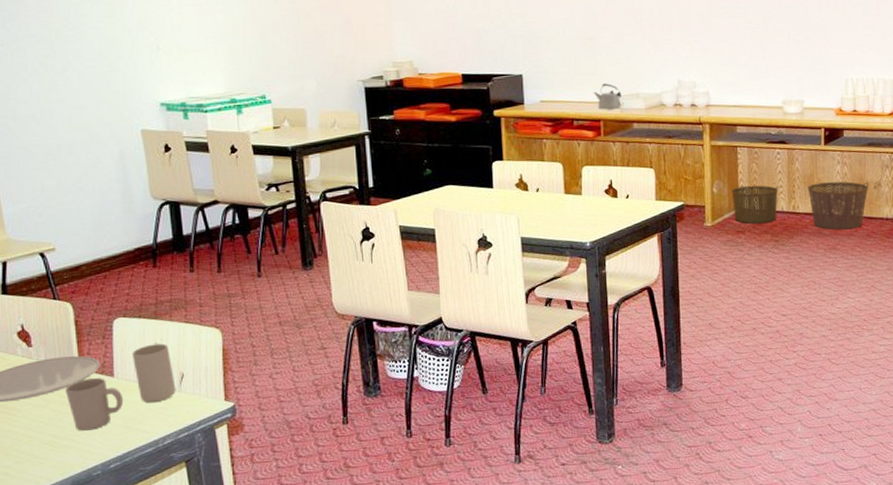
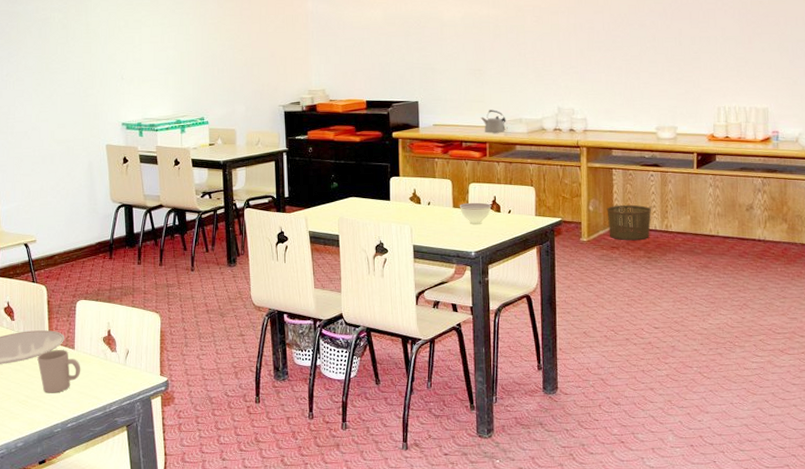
cup: present [131,343,176,403] -> none [89,324,122,374]
bowl: none [572,187,608,213] -> present [460,202,492,225]
basket: present [807,181,869,230] -> none [680,203,741,249]

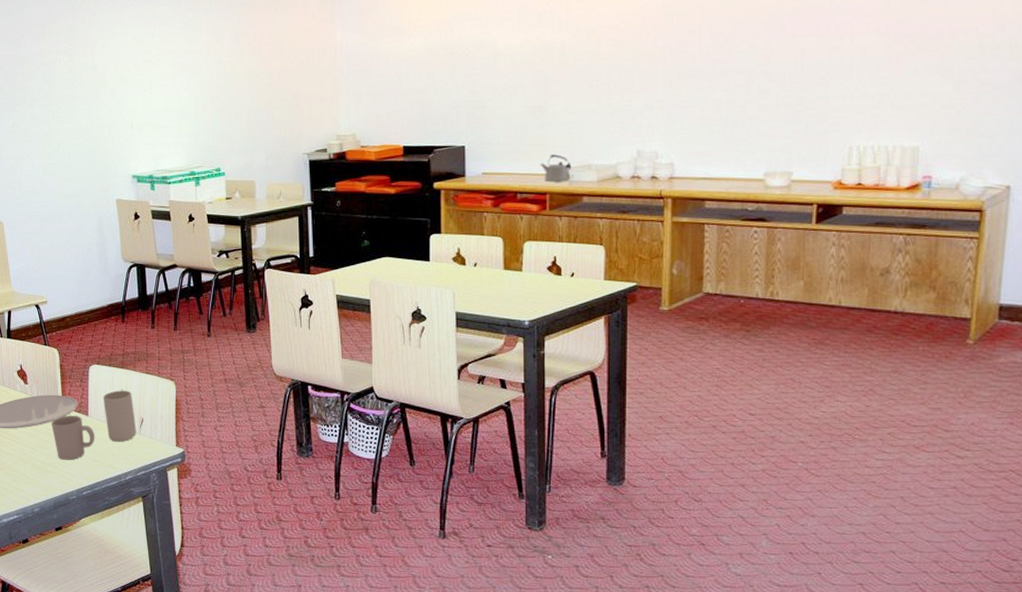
cup: none [89,324,122,374] -> present [102,390,137,442]
bowl: present [460,202,492,225] -> none [512,263,551,290]
basket: present [606,204,652,241] -> none [695,267,754,311]

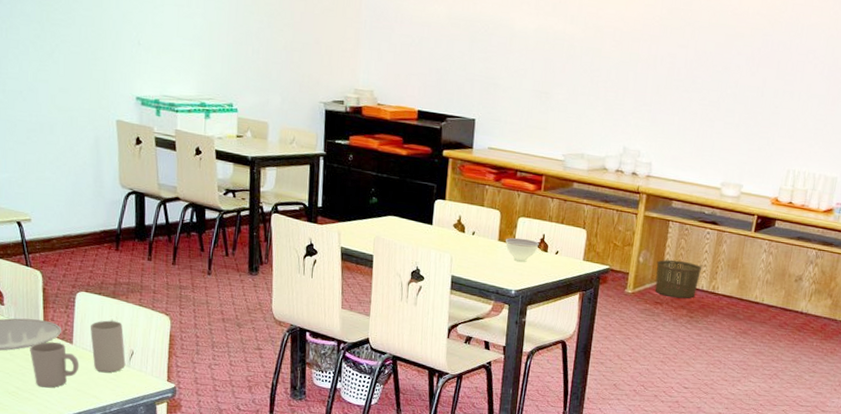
bowl: none [512,263,551,290] -> present [505,237,539,263]
kettle: present [539,154,573,184] -> none [540,139,568,168]
basket: none [695,267,754,311] -> present [655,259,703,299]

